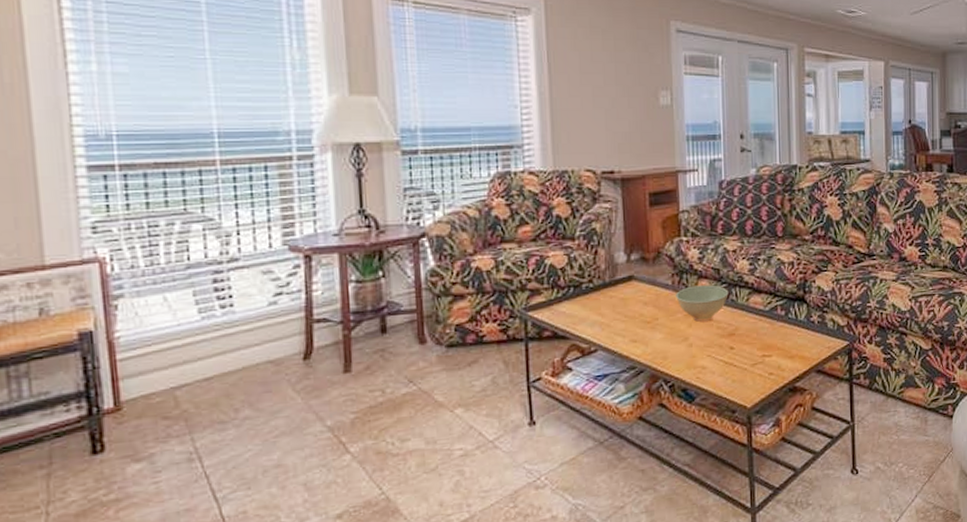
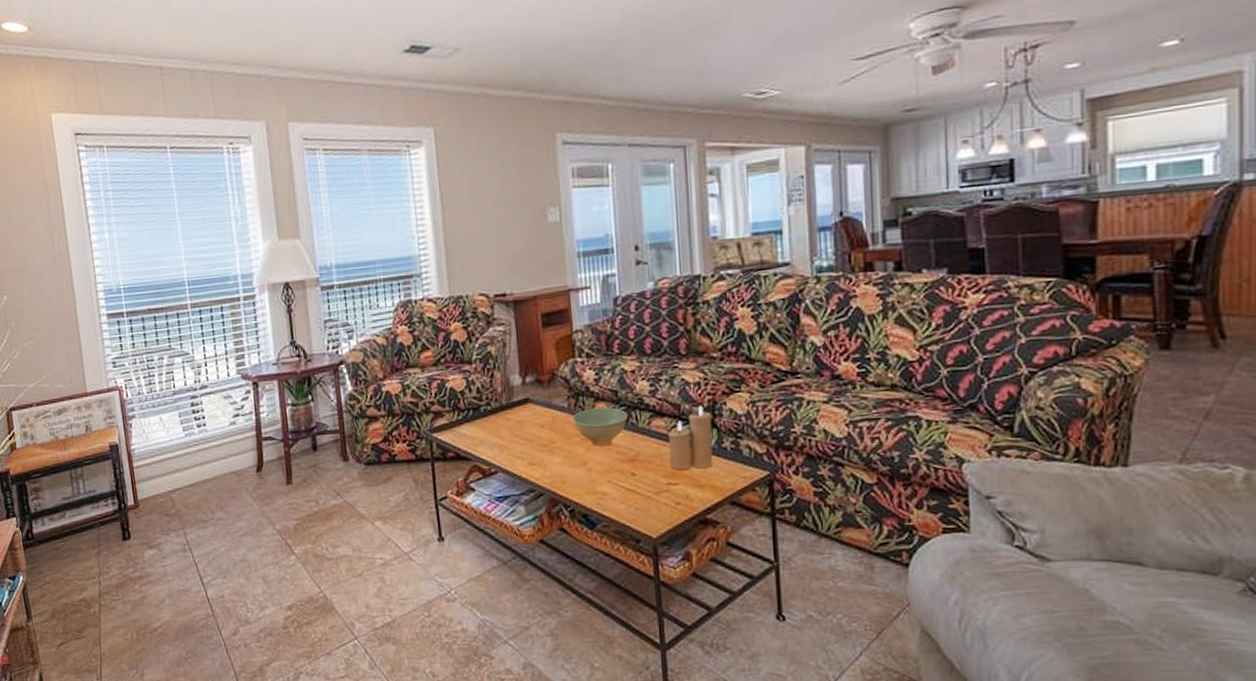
candle: none [763,282,803,343] -> present [667,405,713,471]

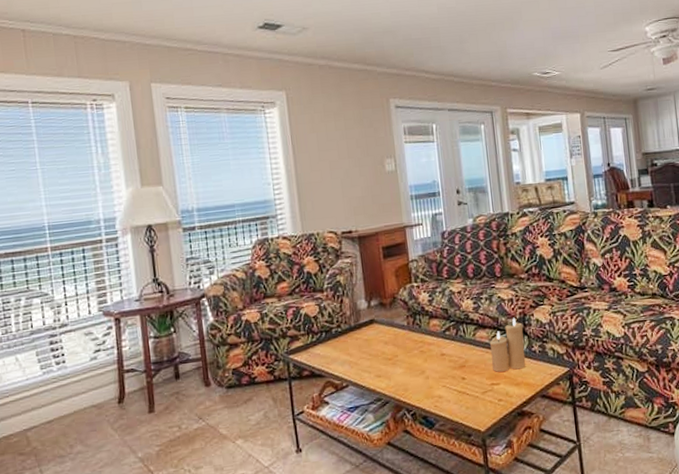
bowl: present [572,407,628,446] -> none [411,323,457,357]

